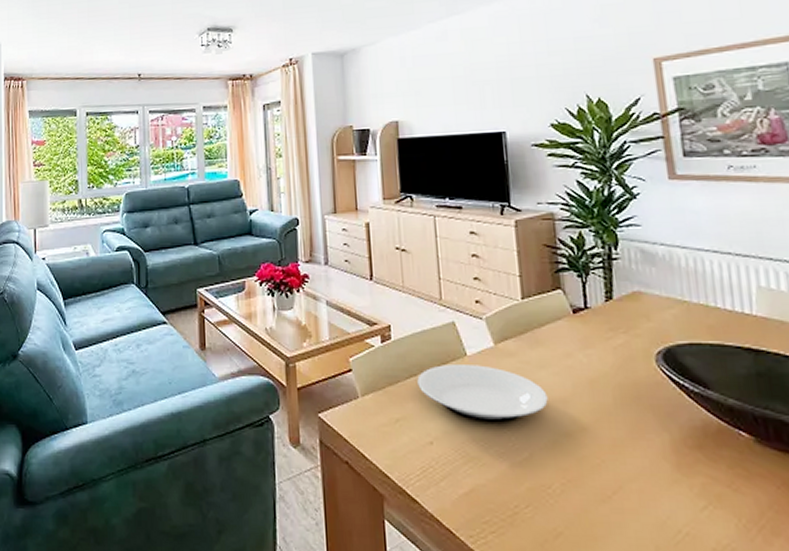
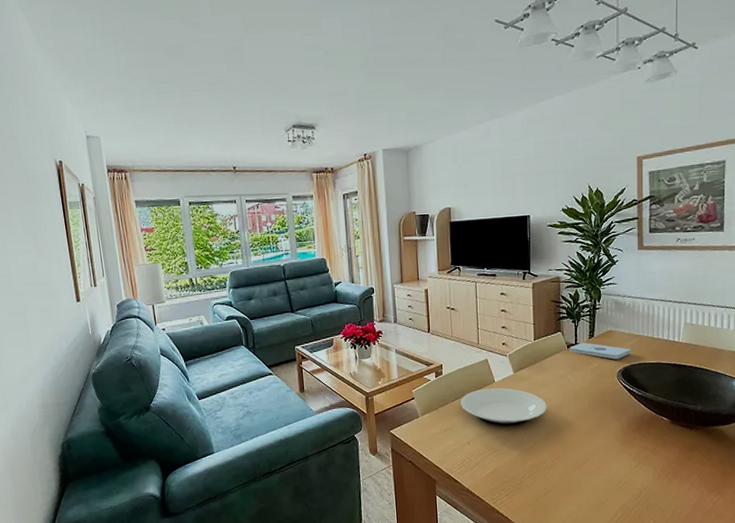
notepad: none [576,307,675,335] -> present [569,342,632,360]

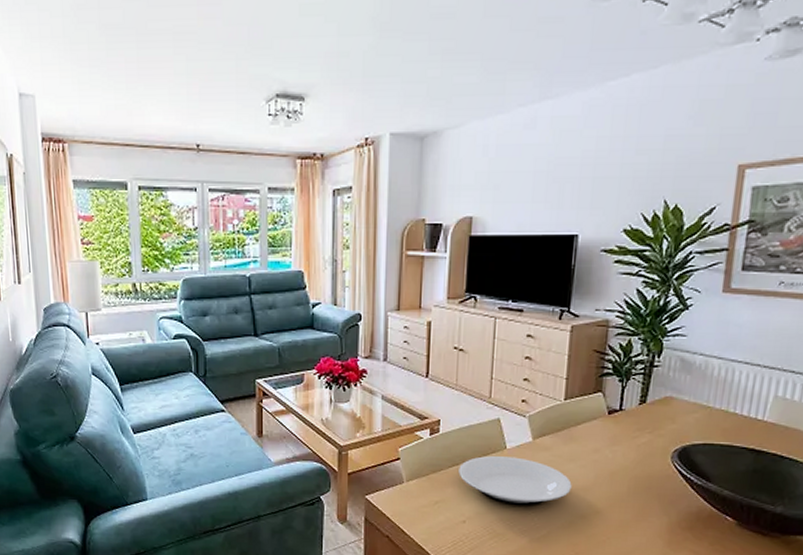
notepad: present [569,342,632,360] -> none [611,409,696,435]

